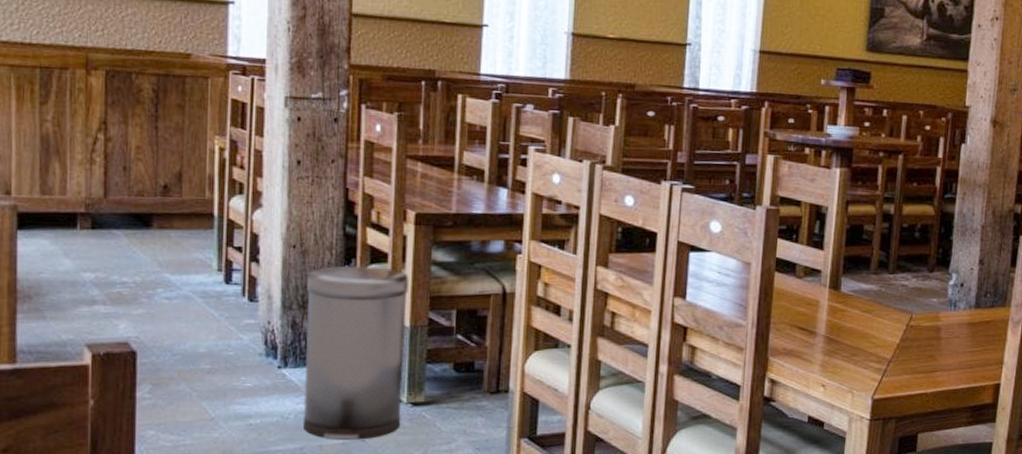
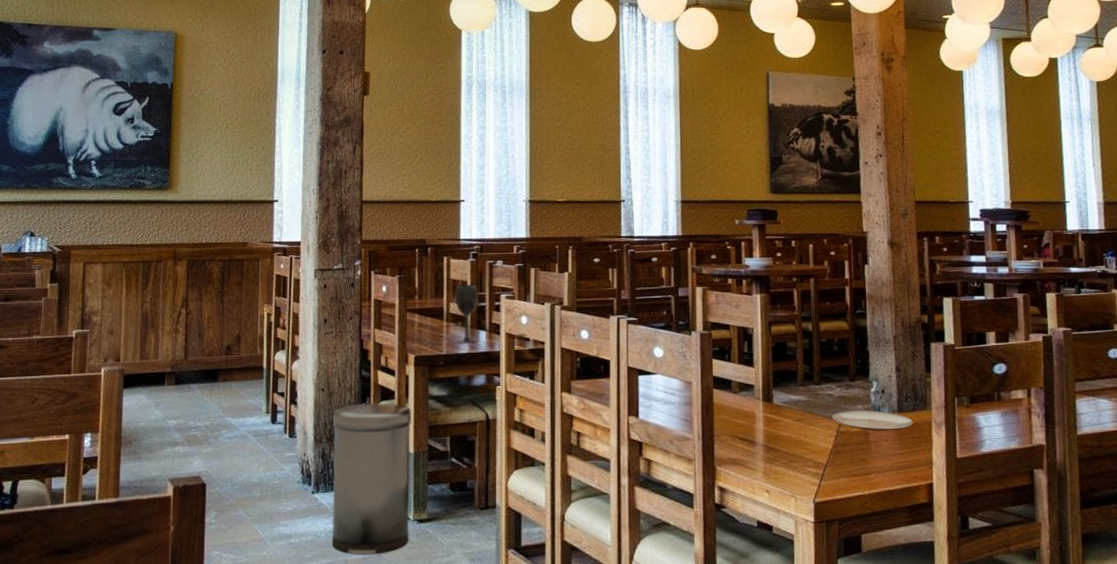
wine glass: none [469,130,500,203] -> present [454,284,478,344]
plate: none [903,304,990,327] -> present [832,411,914,431]

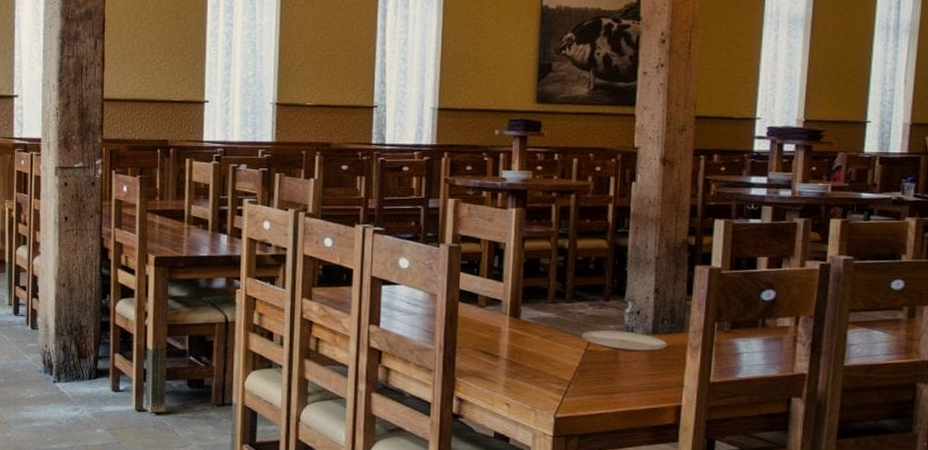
pedal bin: present [332,403,411,555] -> none [73,300,151,442]
wine glass: present [454,284,478,344] -> none [196,187,220,247]

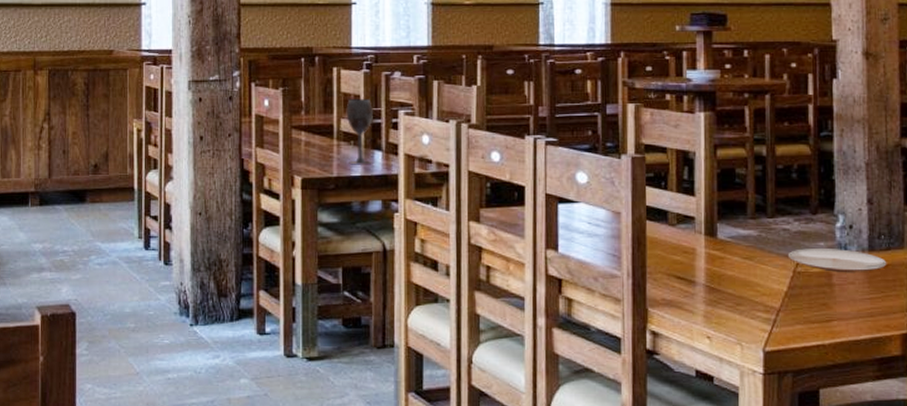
wine glass: none [196,187,220,247] -> present [346,98,373,165]

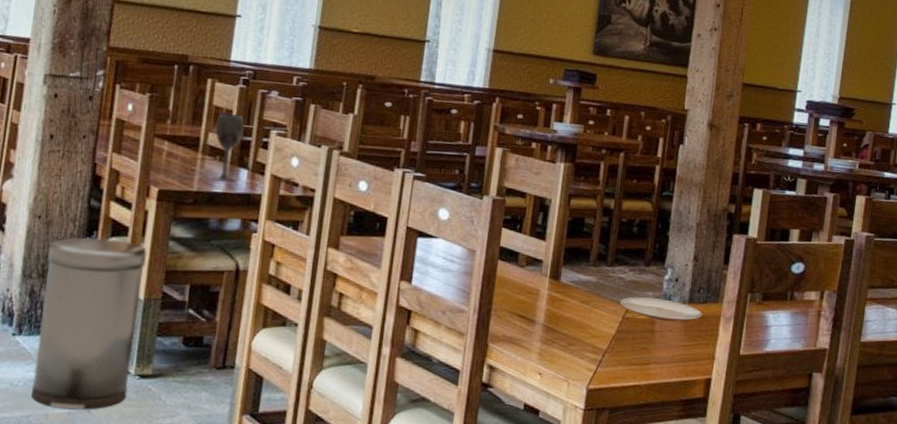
pedal bin: none [212,229,298,393] -> present [31,237,147,410]

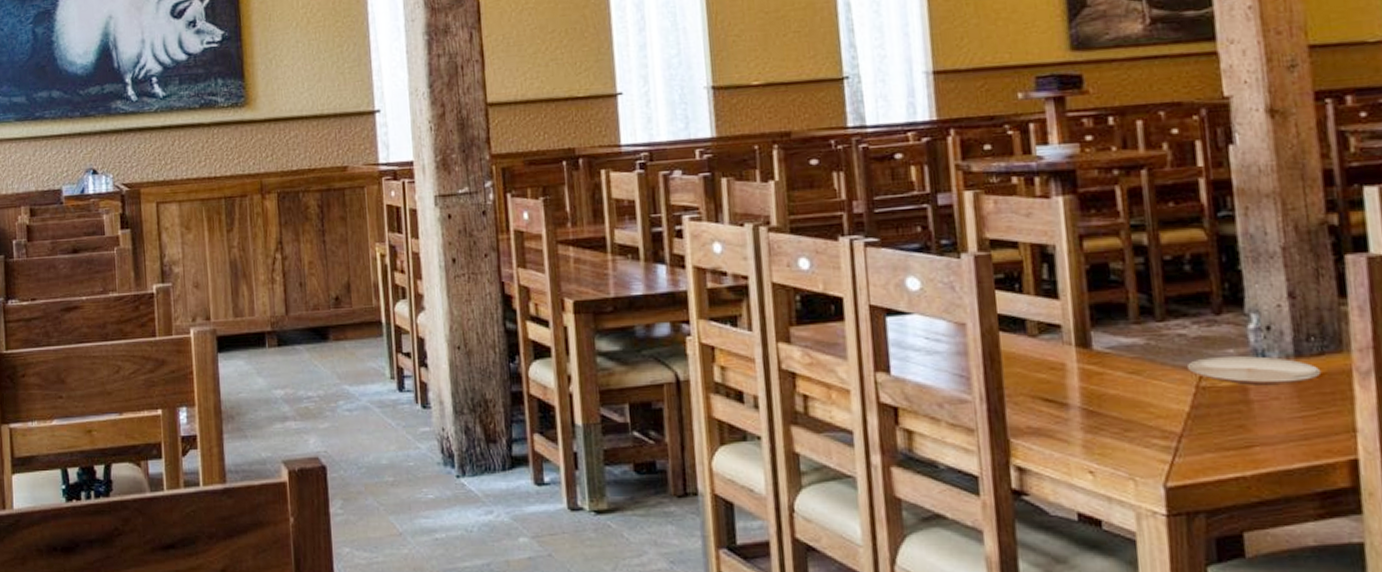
pedal bin: present [31,237,147,410] -> none [474,362,586,554]
wine glass: present [211,113,244,182] -> none [619,203,657,283]

